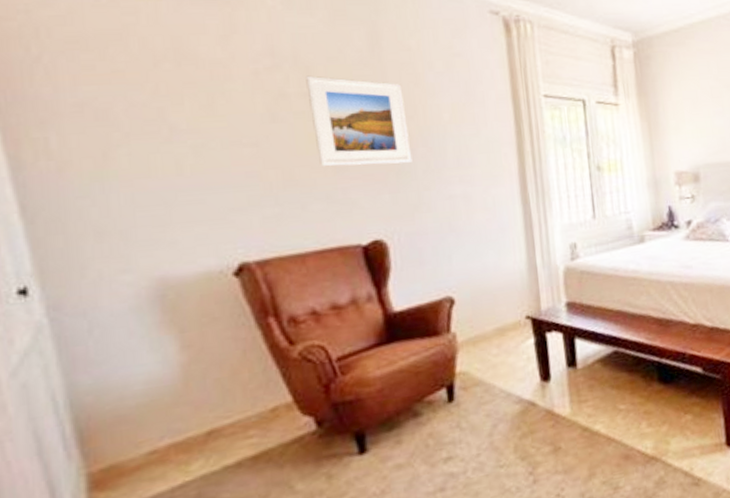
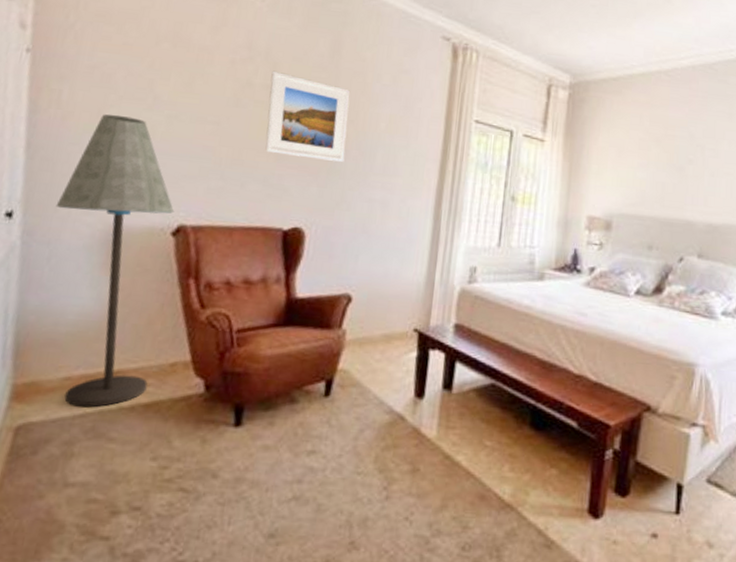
floor lamp: none [80,154,250,479] -> present [55,114,175,408]

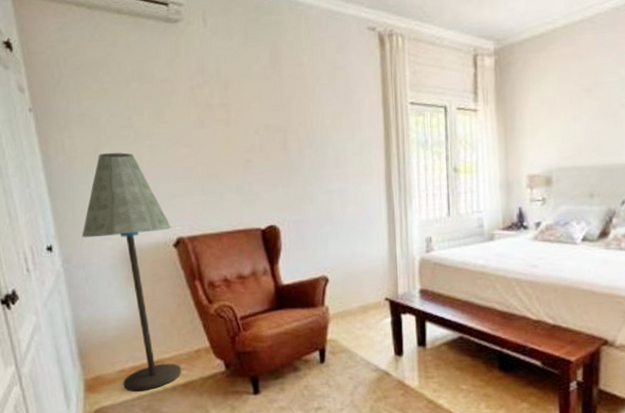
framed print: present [265,70,351,162] -> none [225,89,301,164]

